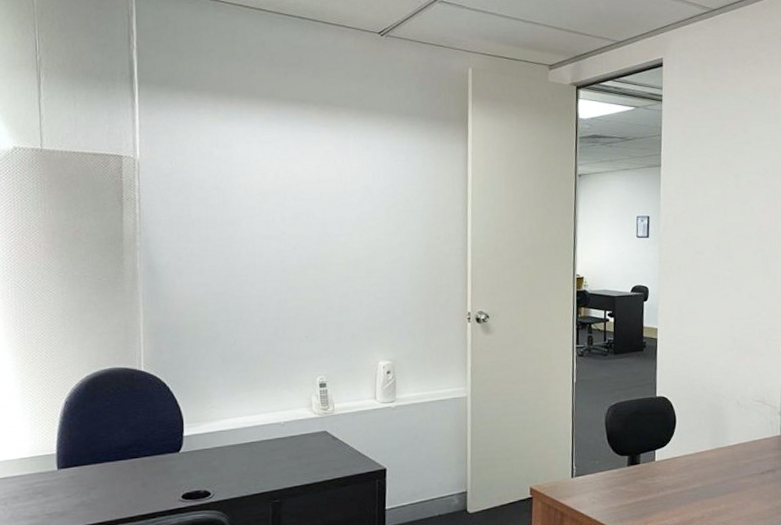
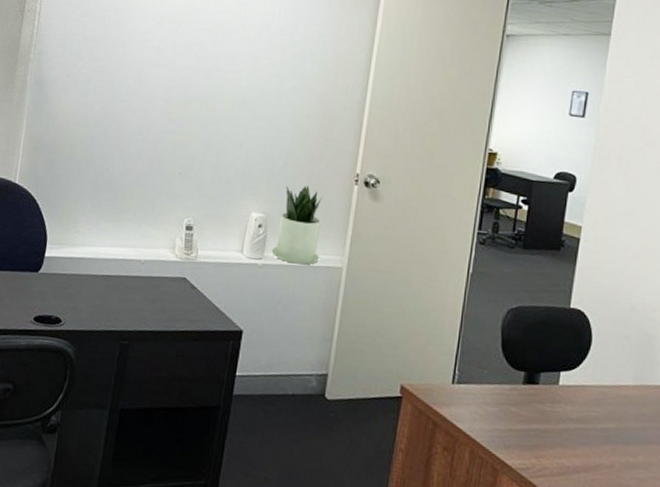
planter: none [402,330,446,401] -> present [271,185,323,265]

